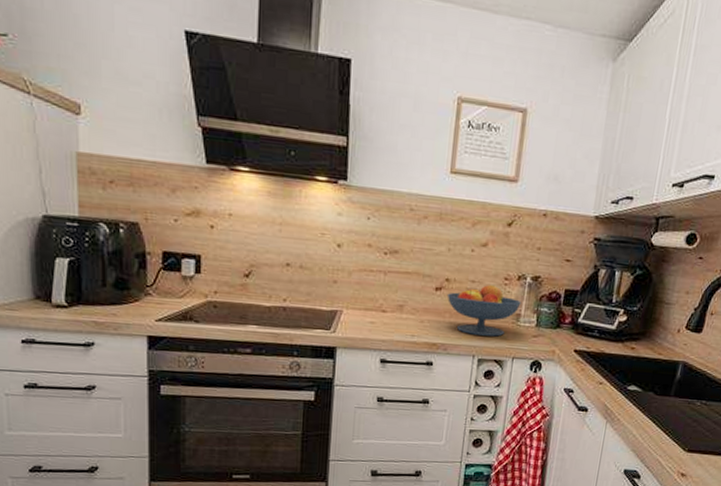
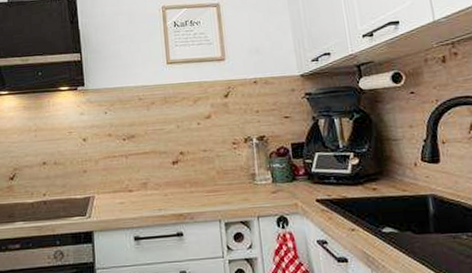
fruit bowl: present [446,285,521,337] -> none [183,151,253,200]

